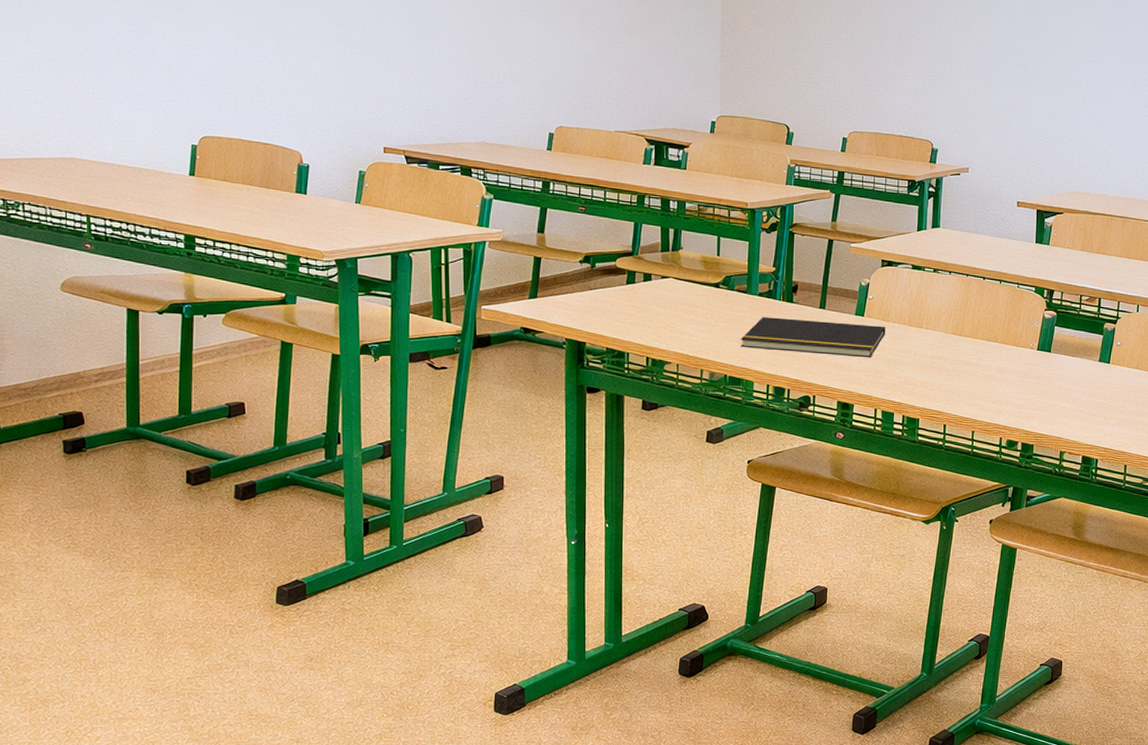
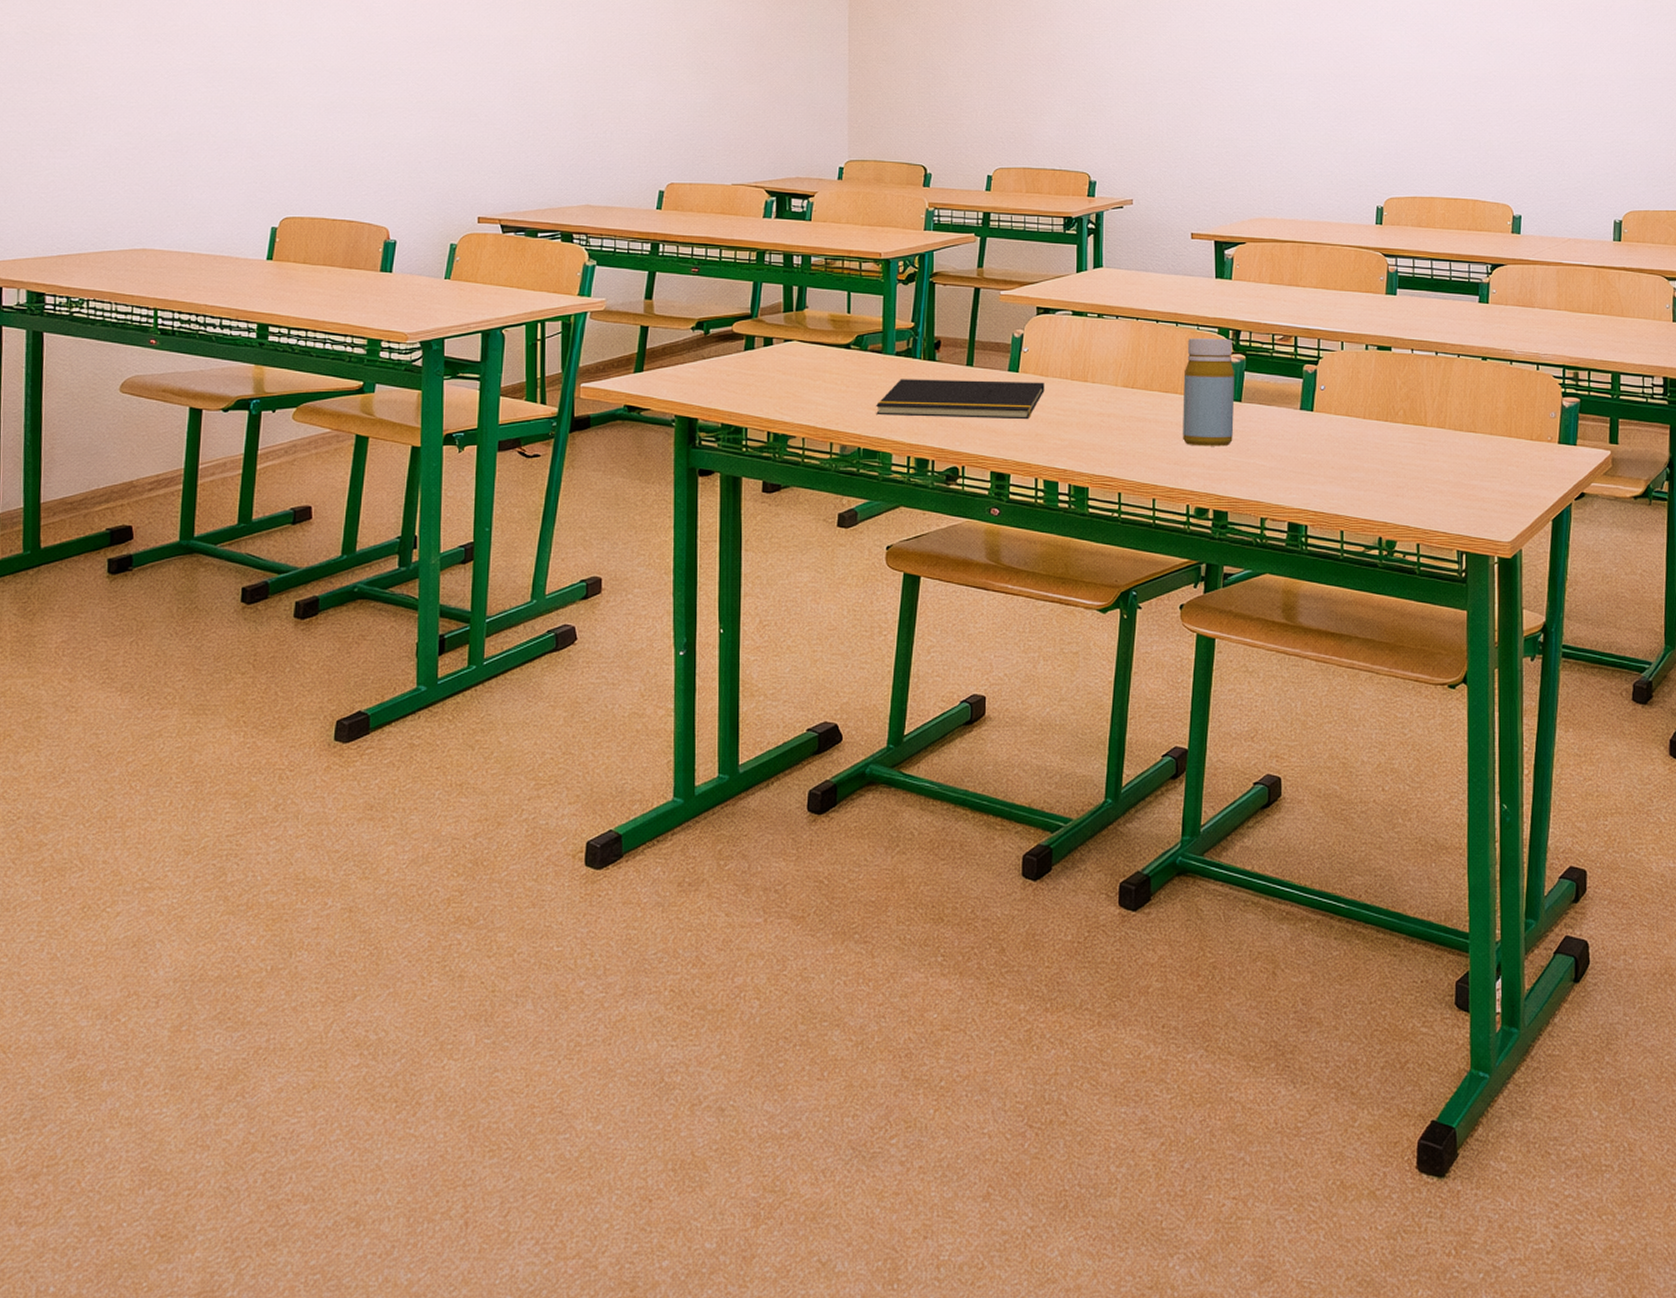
bottle: none [1000,295,1046,390] -> present [1183,338,1235,446]

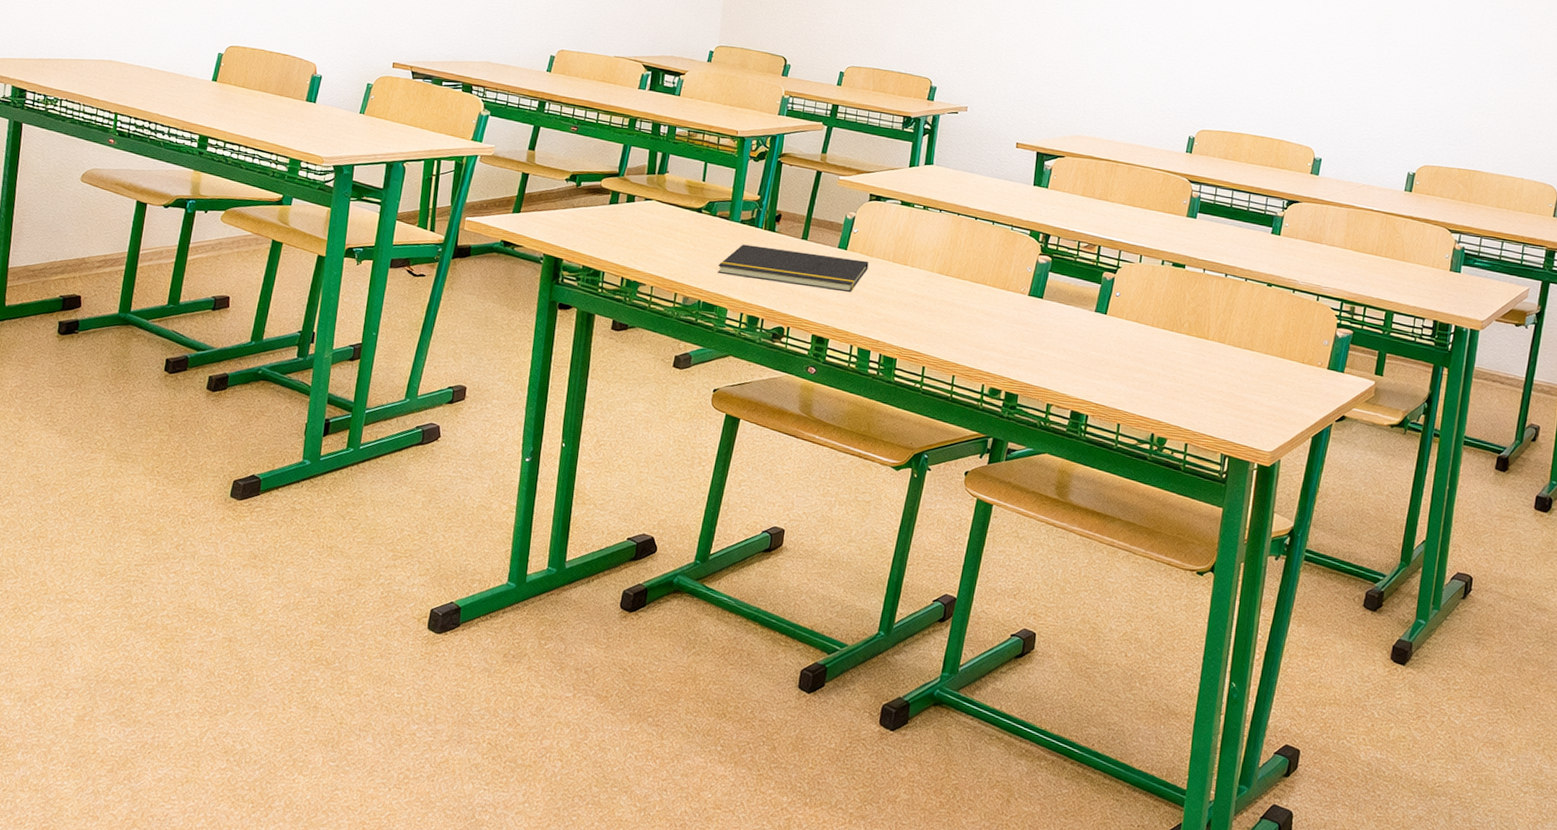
bottle: present [1183,338,1235,446] -> none [986,237,1042,337]

